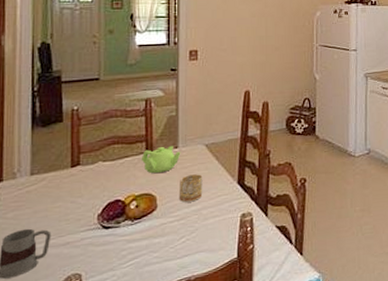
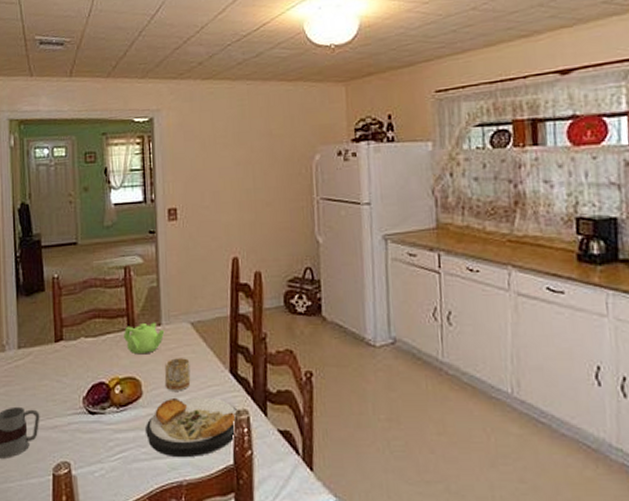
plate: none [159,205,245,258] -> present [146,397,240,458]

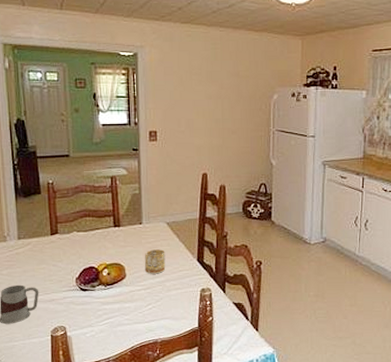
teapot: present [123,322,165,355] -> none [110,221,145,246]
plate: present [146,397,240,458] -> none [128,278,204,323]

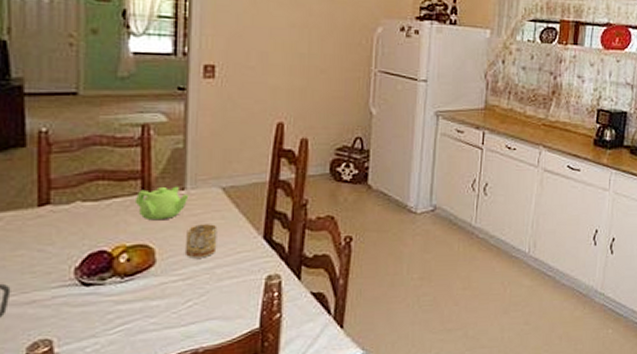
teapot: none [110,221,145,246] -> present [134,186,189,221]

